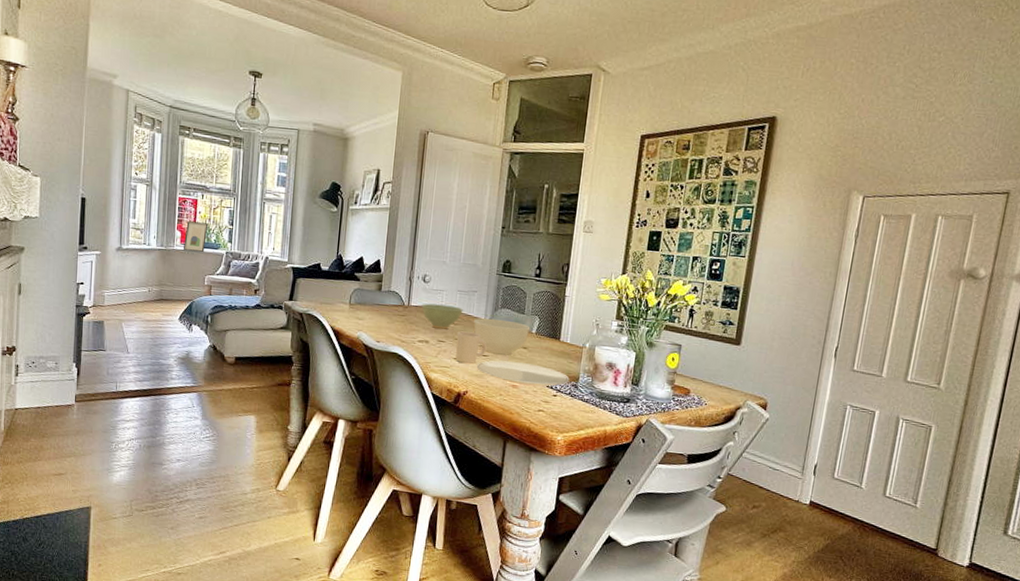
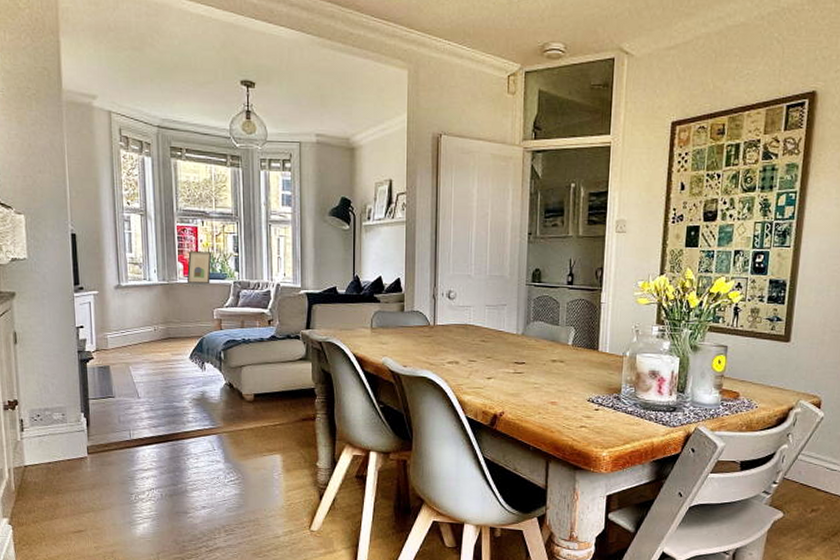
bowl: present [421,303,463,329] -> none [448,321,493,348]
mug: present [455,331,487,364] -> none [488,348,521,383]
bowl: present [473,318,531,355] -> none [505,332,566,371]
plate: present [476,360,570,387] -> none [511,377,611,401]

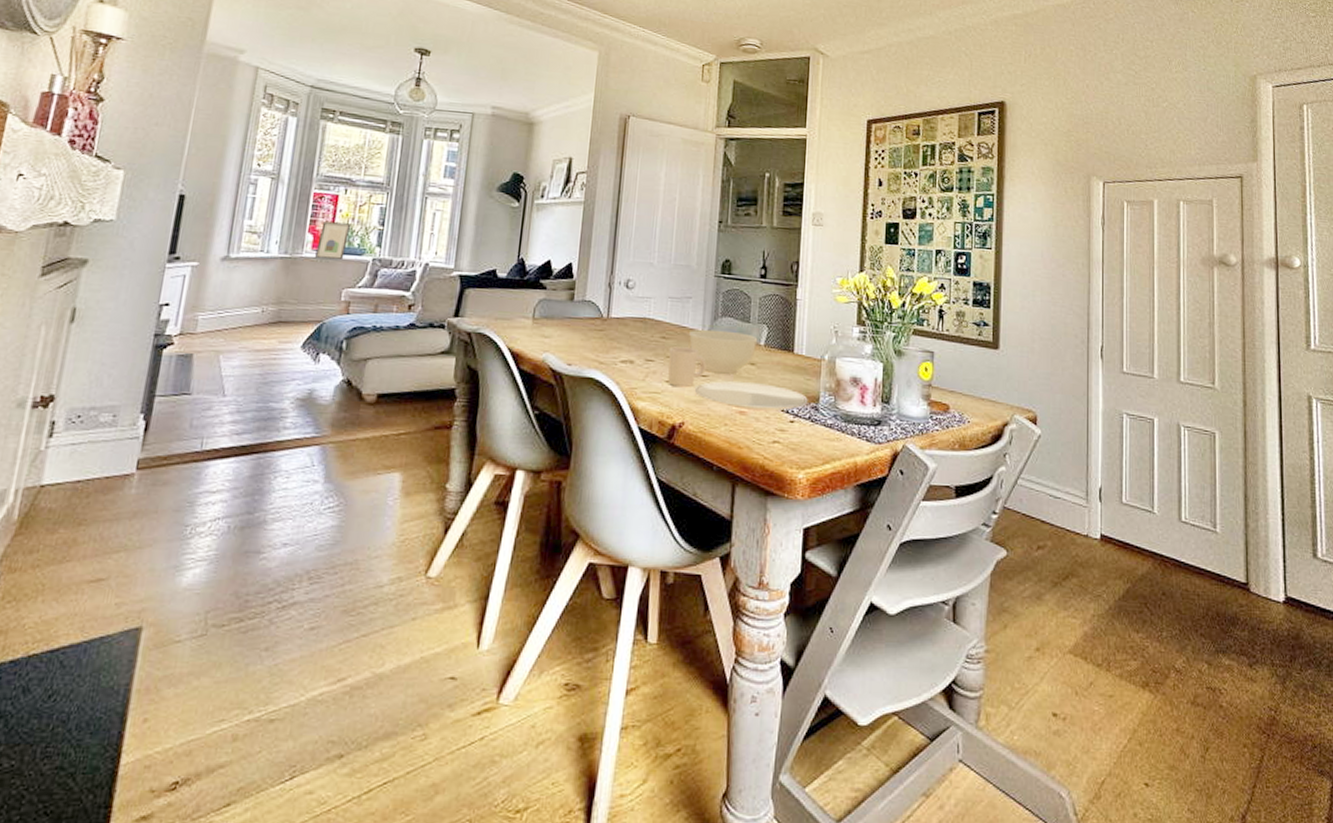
mug: none [488,348,521,383] -> present [668,346,706,388]
bowl: none [505,332,566,371] -> present [689,329,758,374]
plate: none [511,377,611,401] -> present [694,381,808,411]

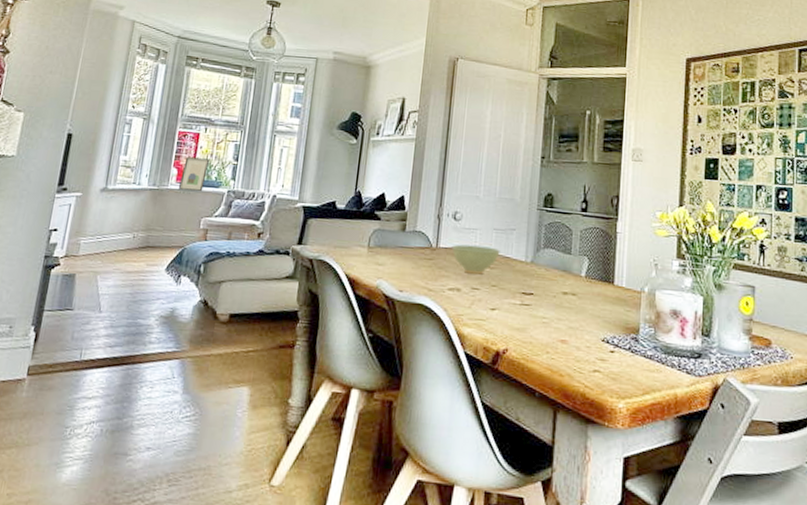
bowl: none [624,314,676,345] -> present [451,244,500,275]
mug: present [668,346,706,388] -> none [492,276,529,316]
bowl: present [689,329,758,374] -> none [512,260,579,304]
plate: present [694,381,808,411] -> none [517,310,628,341]

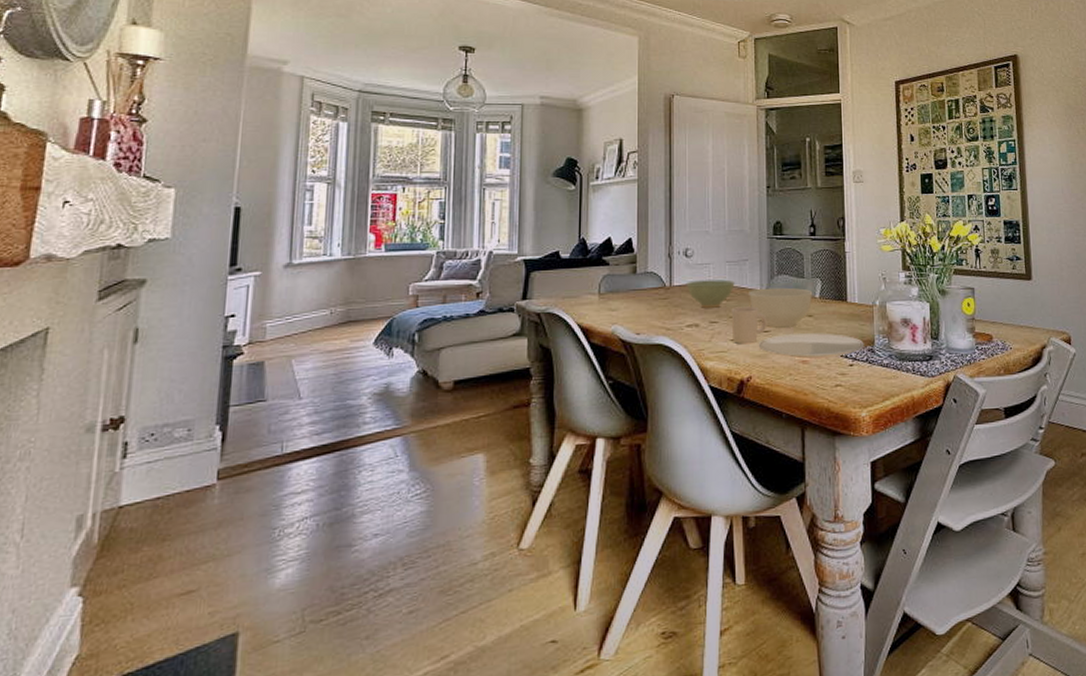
picture frame: present [178,157,210,192] -> none [378,220,413,257]
mug: none [492,276,529,316] -> present [731,306,767,345]
bowl: none [512,260,579,304] -> present [749,287,813,328]
plate: none [517,310,628,341] -> present [758,333,864,359]

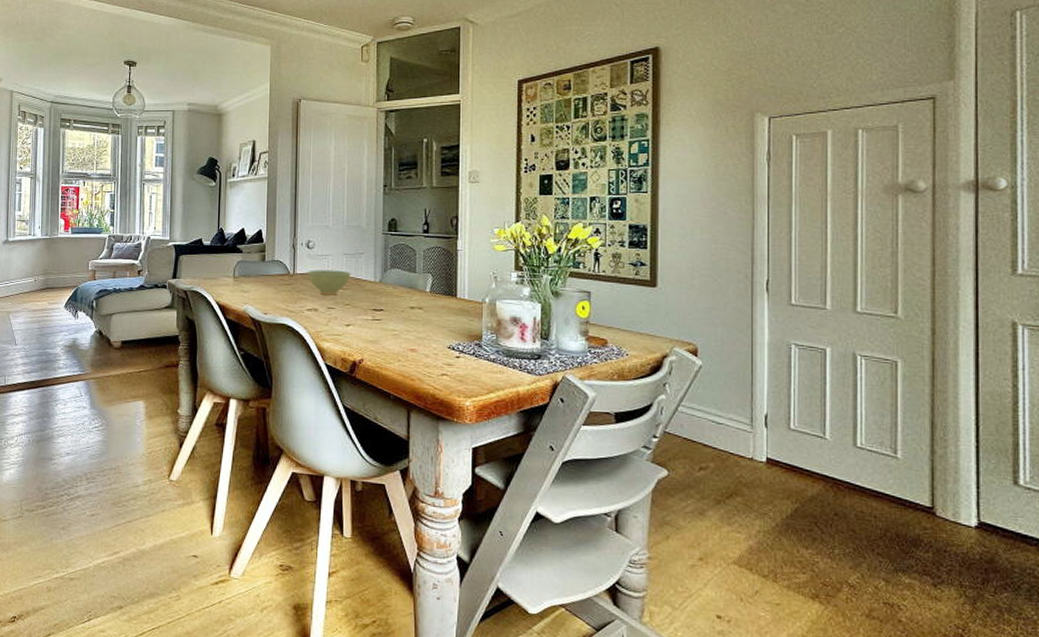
mug: present [731,306,767,345] -> none [346,296,379,330]
bowl: present [749,287,813,328] -> none [363,280,424,318]
plate: present [758,333,864,359] -> none [370,323,472,348]

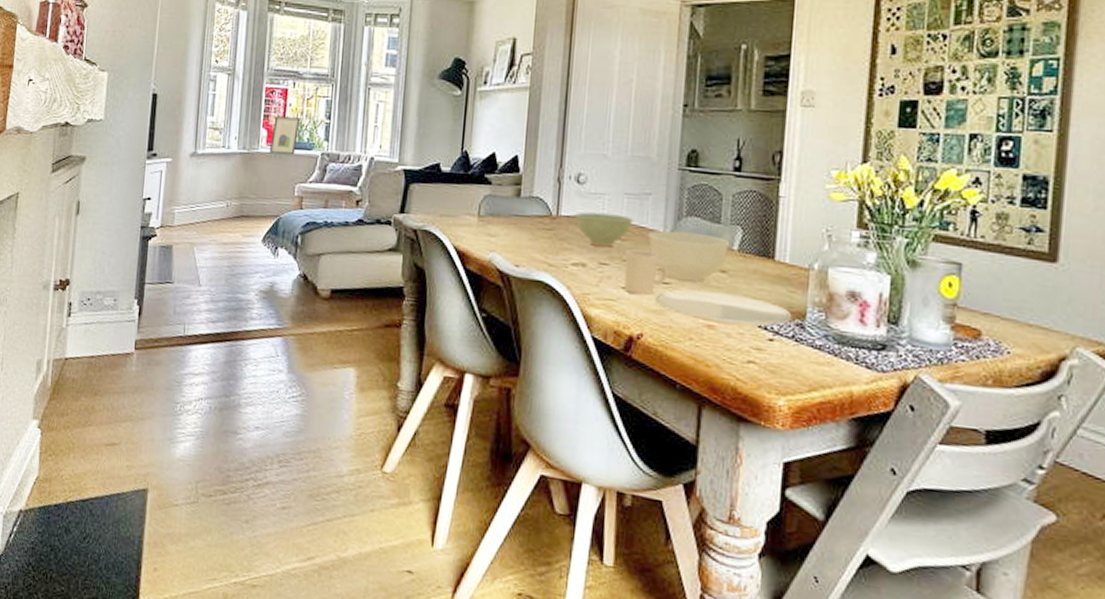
picture frame: none [66,209,91,239] -> present [269,116,301,156]
mug: none [346,296,379,330] -> present [624,249,669,296]
bowl: none [363,280,424,318] -> present [648,230,730,282]
plate: none [370,323,472,348] -> present [654,289,792,327]

